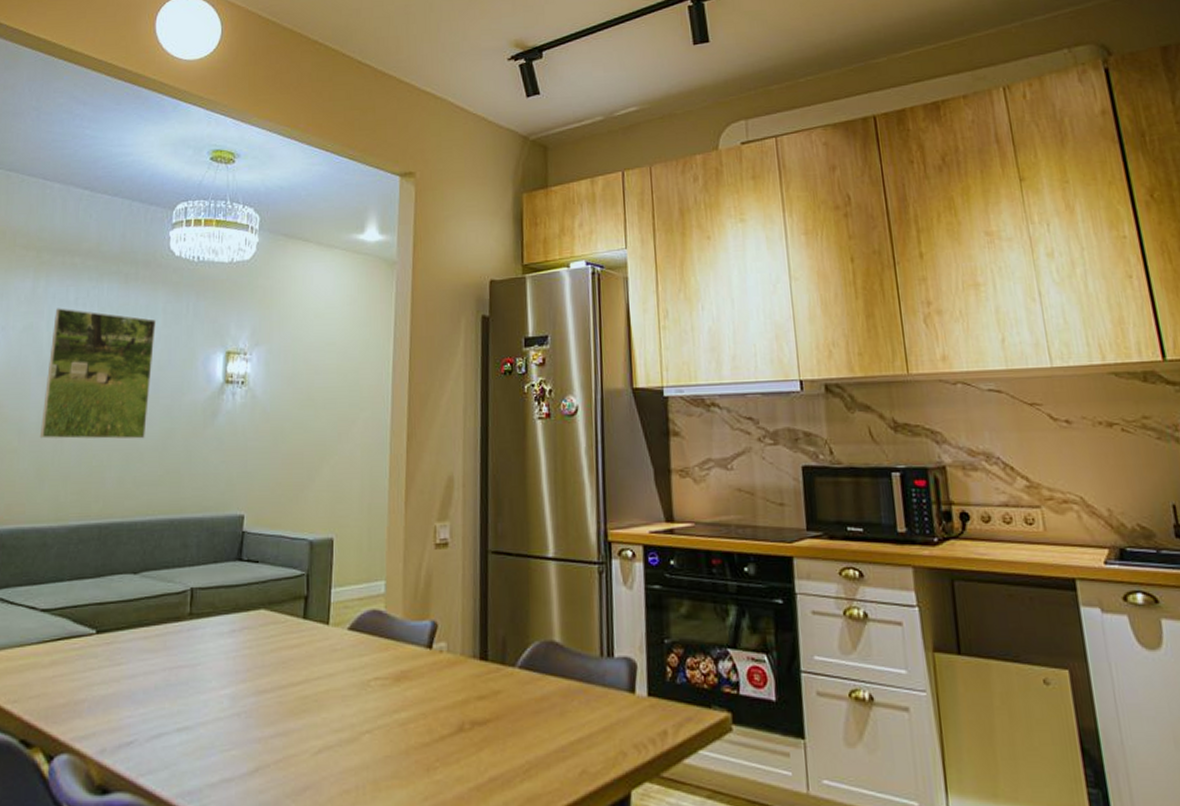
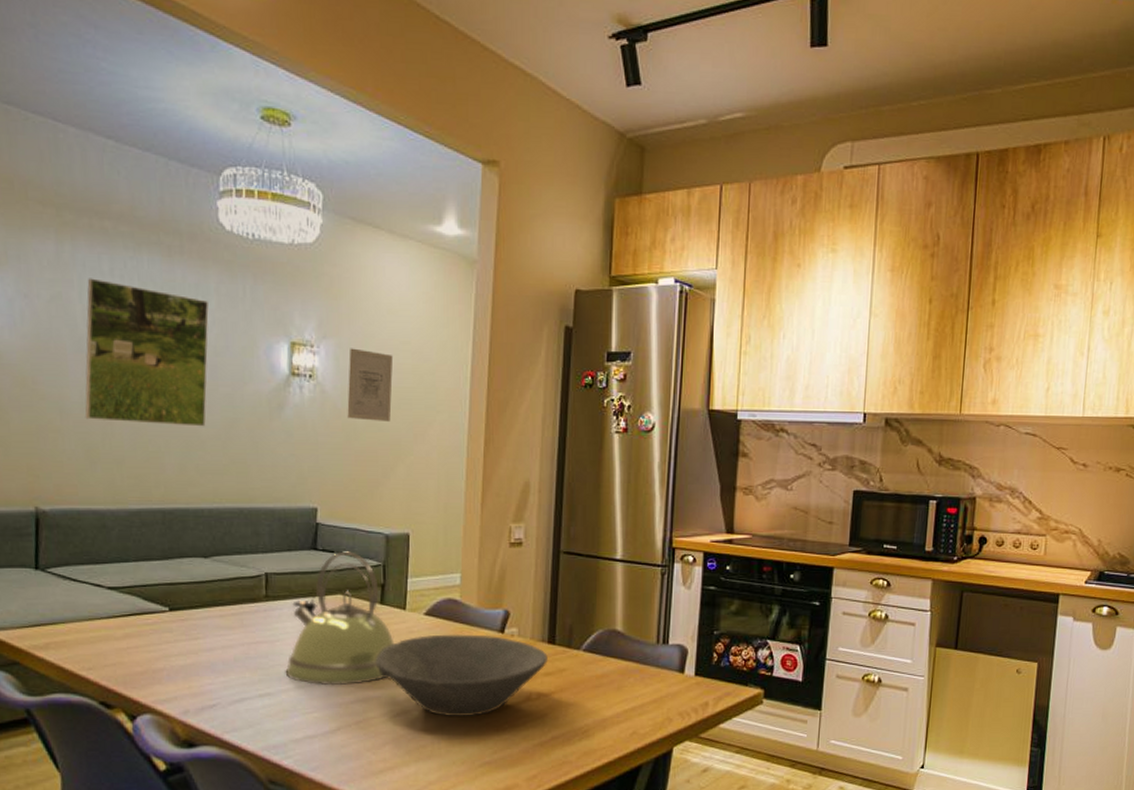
kettle: none [205,560,317,717] -> present [285,551,395,686]
wall art: none [275,352,320,423] -> present [347,348,394,423]
bowl: none [297,651,482,752] -> present [375,634,549,716]

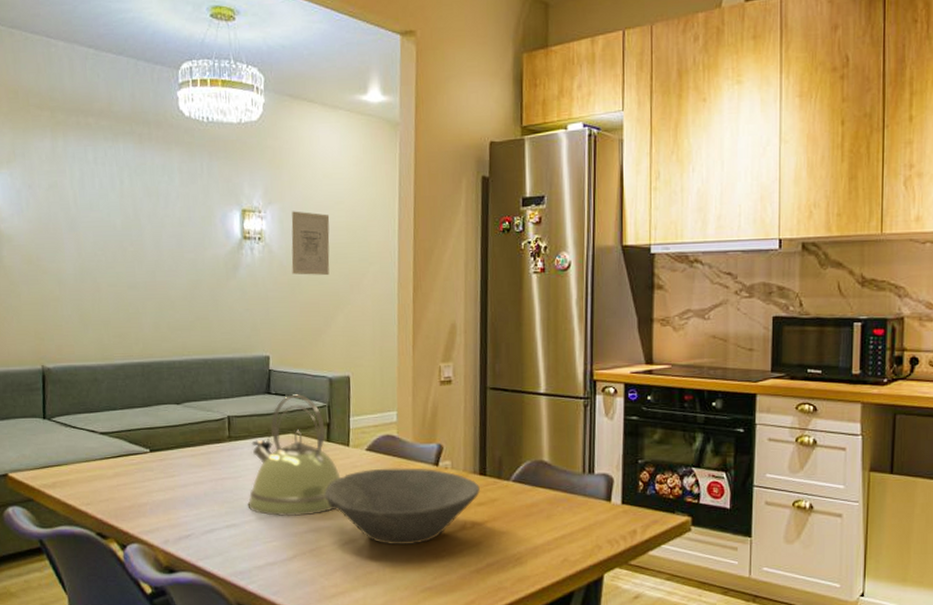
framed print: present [85,278,209,427] -> none [76,167,174,289]

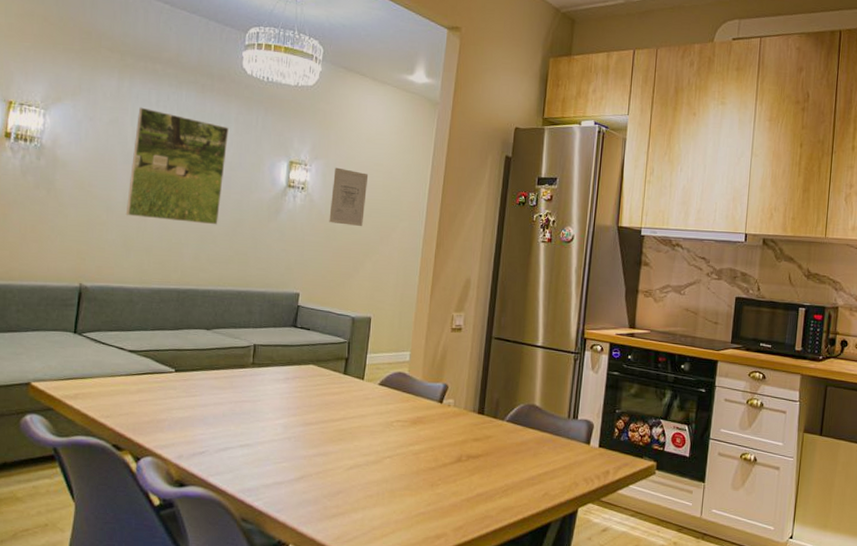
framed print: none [76,167,174,289] -> present [125,107,229,225]
kettle: present [247,394,341,517] -> none [263,329,353,441]
bowl: present [324,468,481,544] -> none [336,402,478,473]

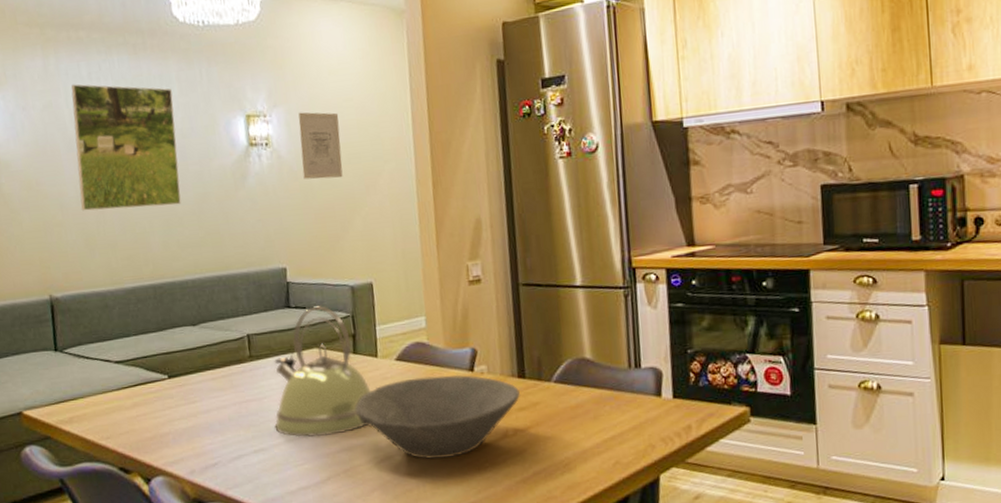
kettle: none [263,329,353,441] -> present [274,305,371,437]
bowl: none [336,402,478,473] -> present [354,374,521,459]

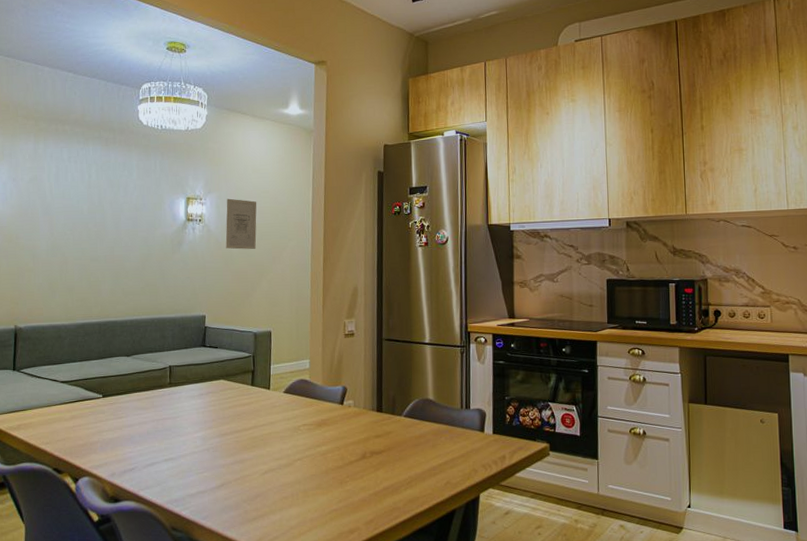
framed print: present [71,84,181,211] -> none [49,164,132,262]
kettle: present [274,305,371,437] -> none [183,346,262,451]
bowl: present [354,374,521,459] -> none [248,406,378,473]

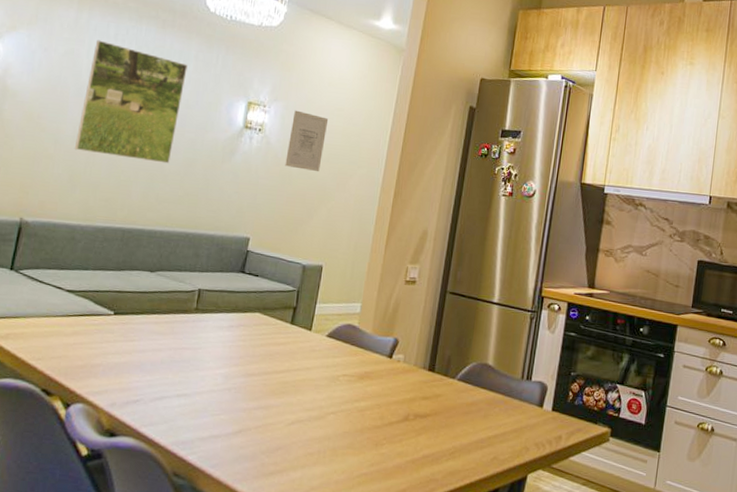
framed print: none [49,164,132,262] -> present [74,40,188,164]

